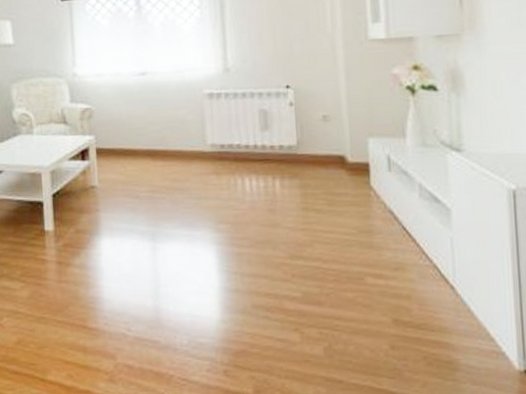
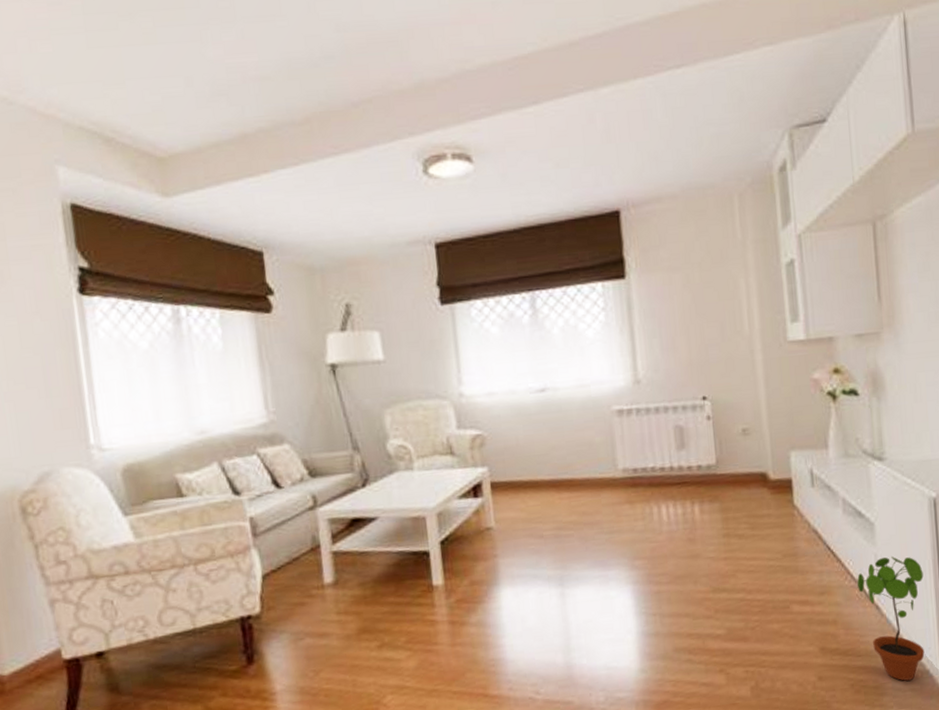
potted plant: none [432,241,501,360] -> present [857,556,925,681]

